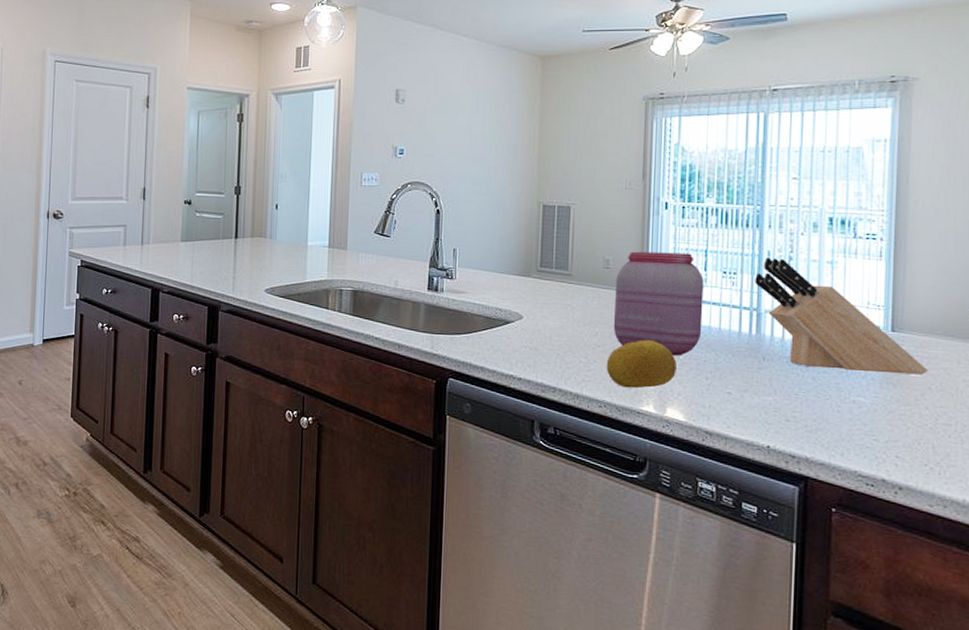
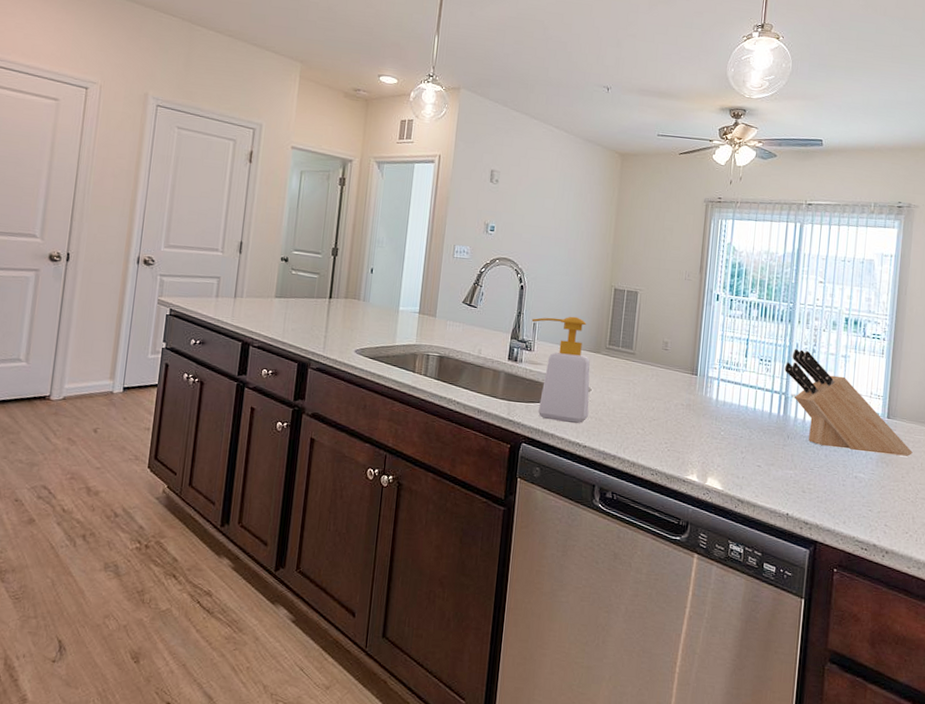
soap bottle: none [451,238,522,355] -> present [531,316,590,424]
fruit: present [606,340,677,389] -> none [659,415,718,459]
jar: present [613,251,704,356] -> none [667,336,745,432]

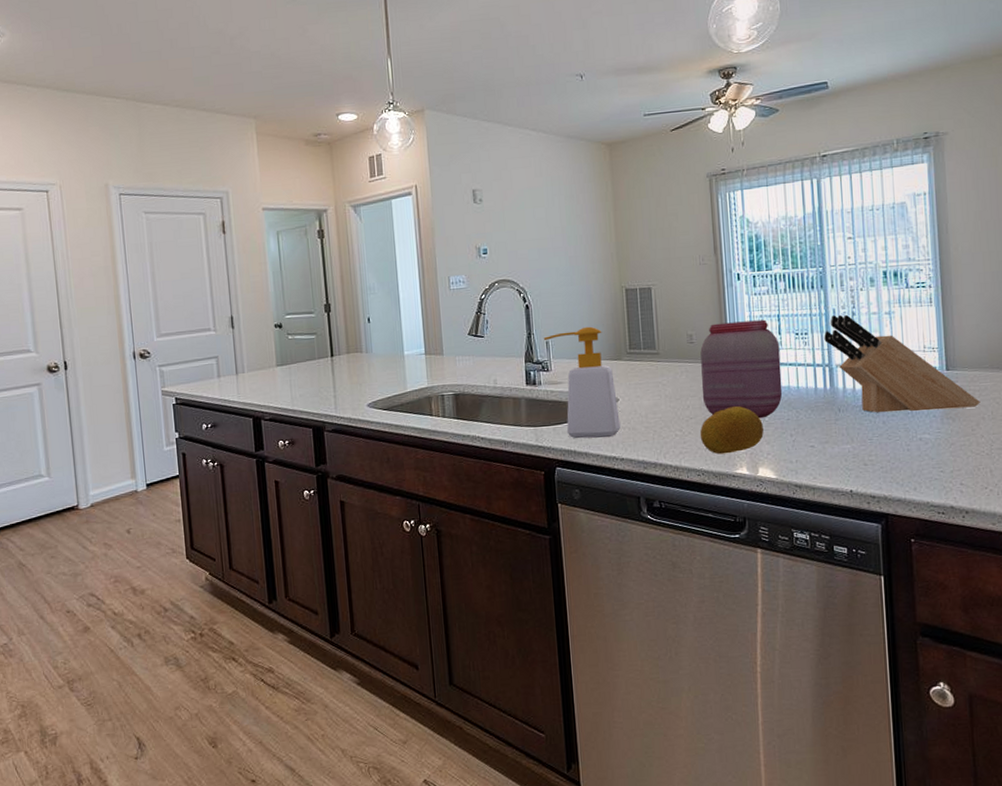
fruit: none [659,415,718,459] -> present [700,406,764,455]
jar: none [667,336,745,432] -> present [700,319,783,419]

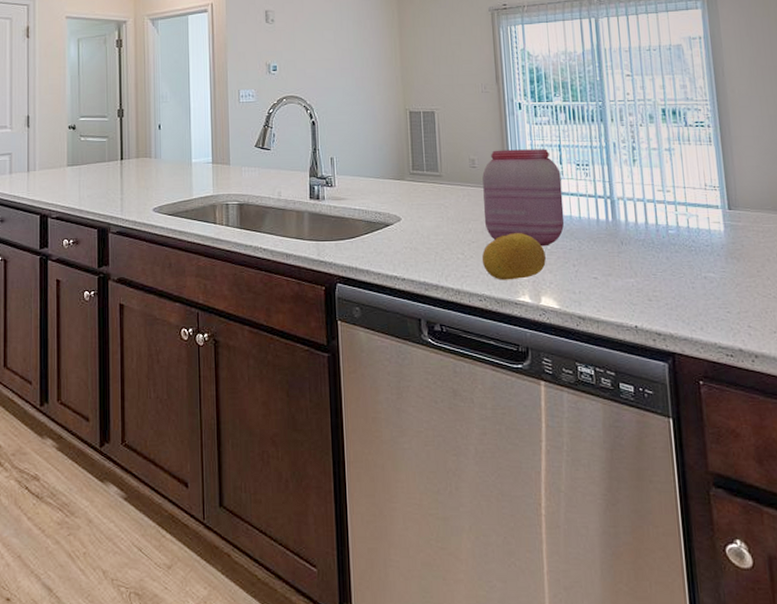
soap bottle: present [543,326,620,439] -> none [328,145,402,257]
knife block: present [824,315,980,413] -> none [605,148,765,249]

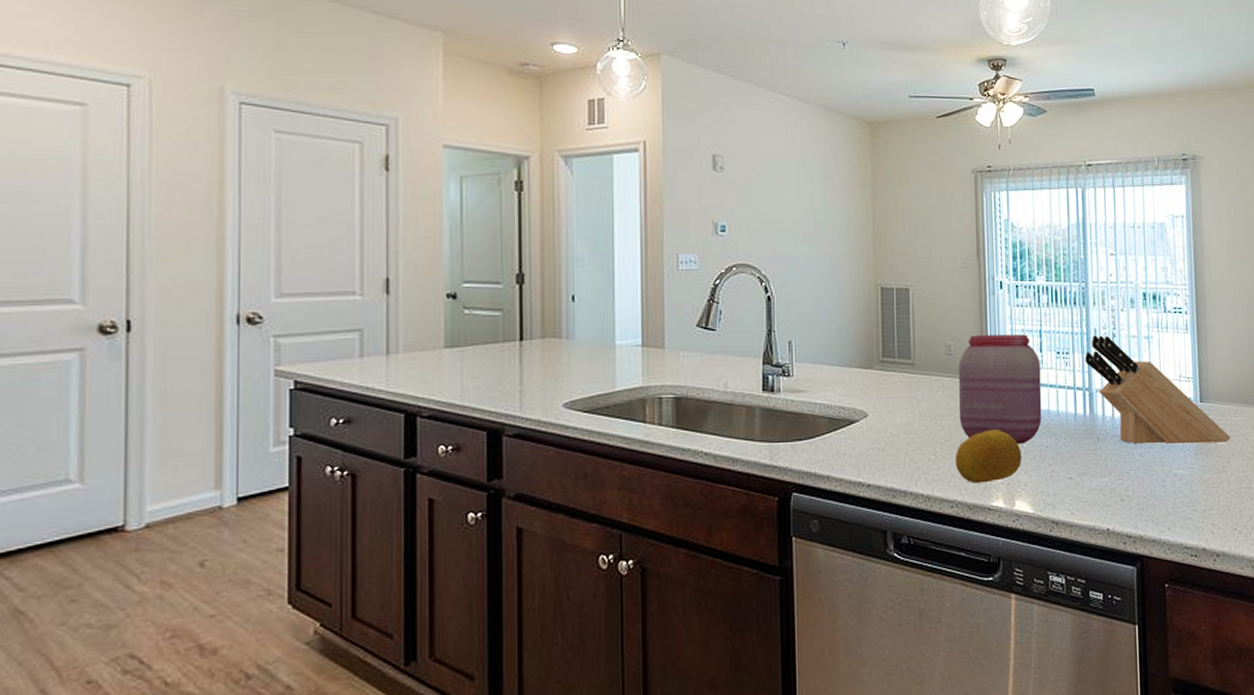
knife block: none [605,148,765,249] -> present [1085,335,1231,445]

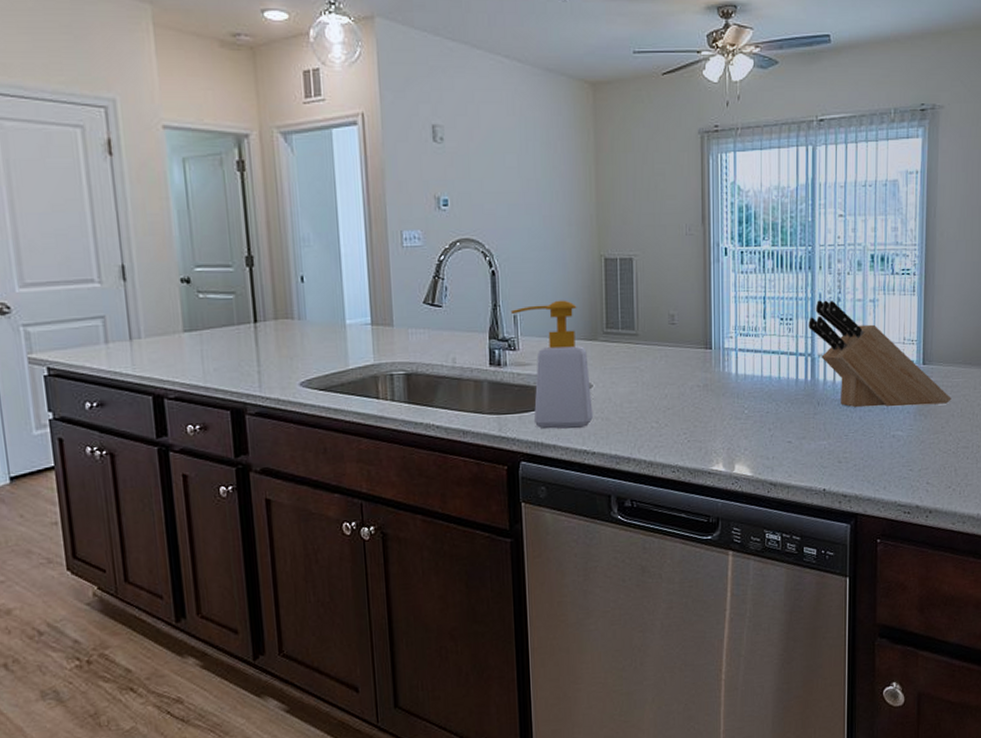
soap bottle: none [785,327,868,460] -> present [510,300,593,430]
fruit: present [955,430,1022,484] -> none [677,397,742,449]
jar: present [958,334,1042,445] -> none [681,301,764,411]

